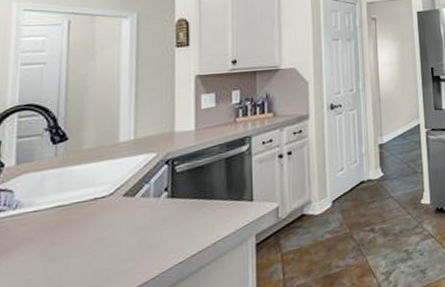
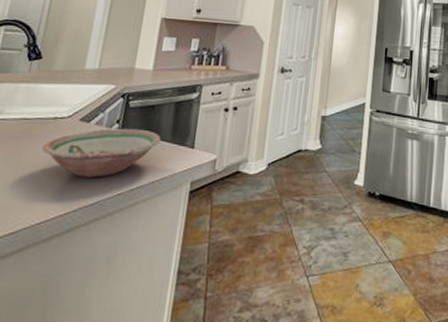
bowl: none [86,192,216,255] -> present [42,128,161,178]

